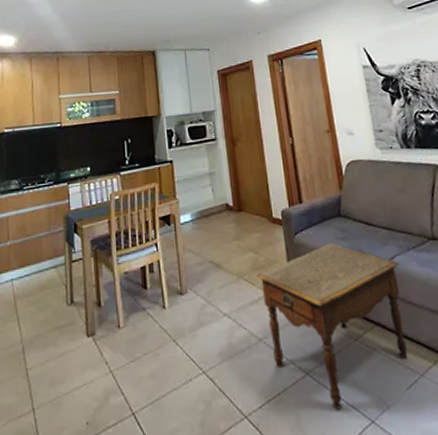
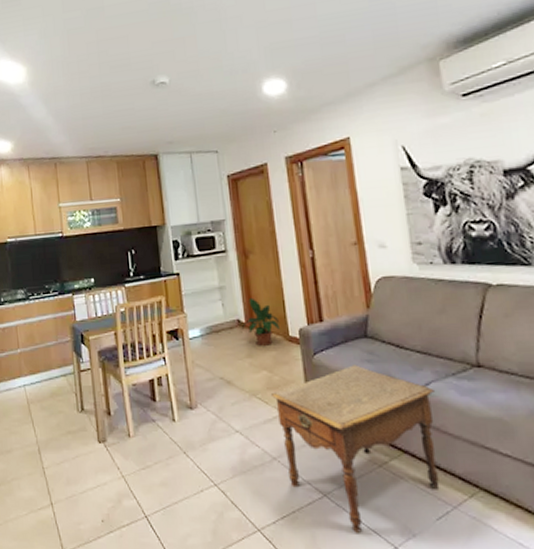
potted plant: none [230,182,264,228] -> present [242,297,279,346]

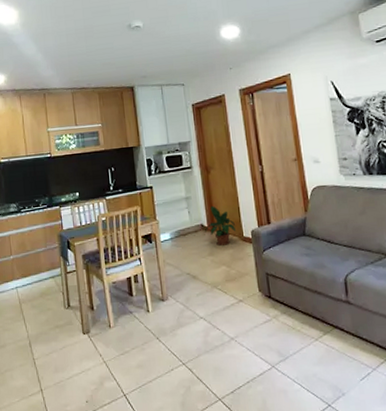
side table: present [270,365,440,533] -> none [228,258,363,396]

